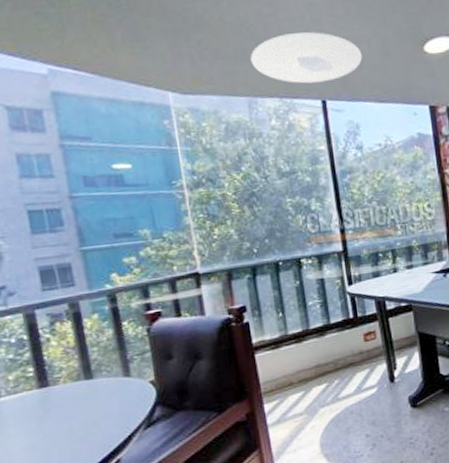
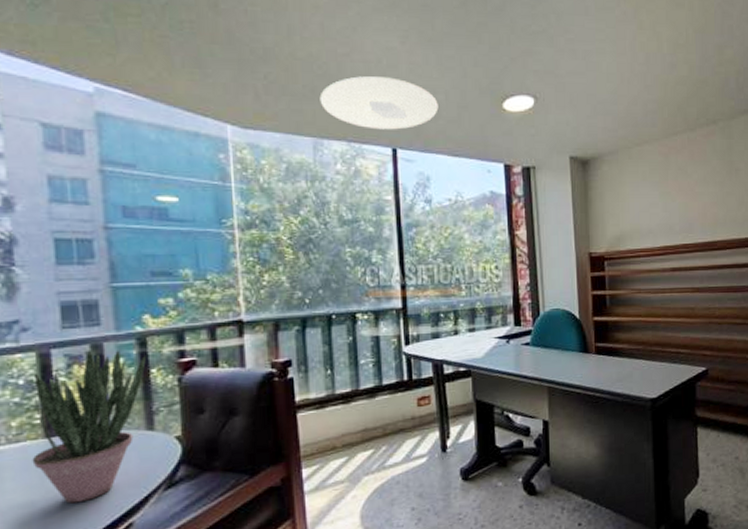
potted plant: none [22,306,118,445] -> present [32,350,146,504]

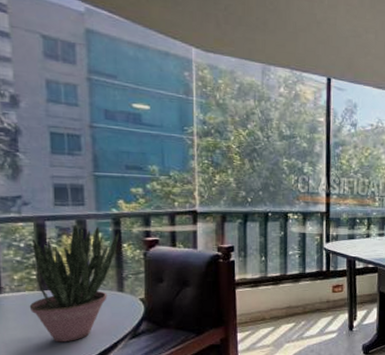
ceiling light: present [319,76,439,130] -> none [270,13,369,62]

